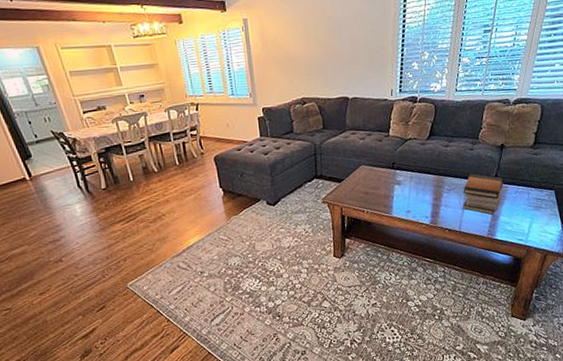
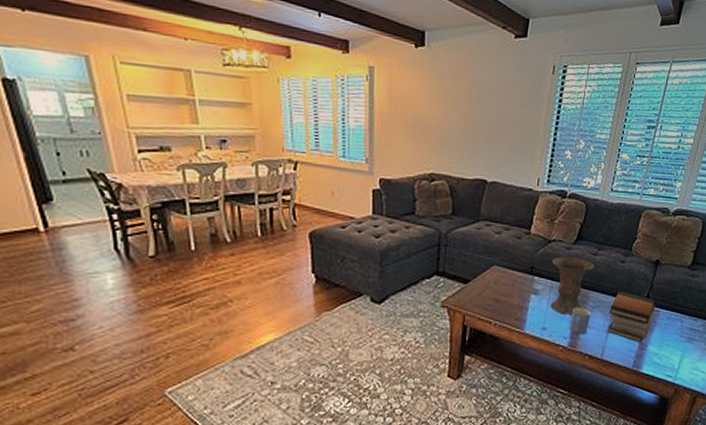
vase: none [409,150,447,198] -> present [550,256,594,314]
mug: none [429,191,447,214] -> present [569,307,591,335]

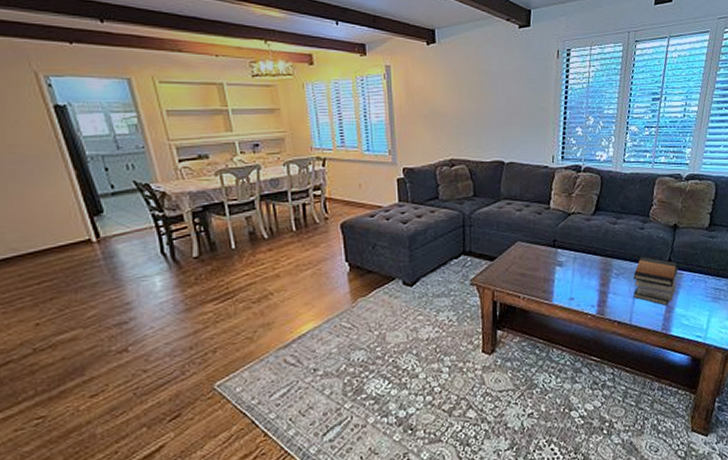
vase: present [550,256,594,314] -> none [572,227,615,284]
mug: present [569,307,591,335] -> none [595,275,616,302]

